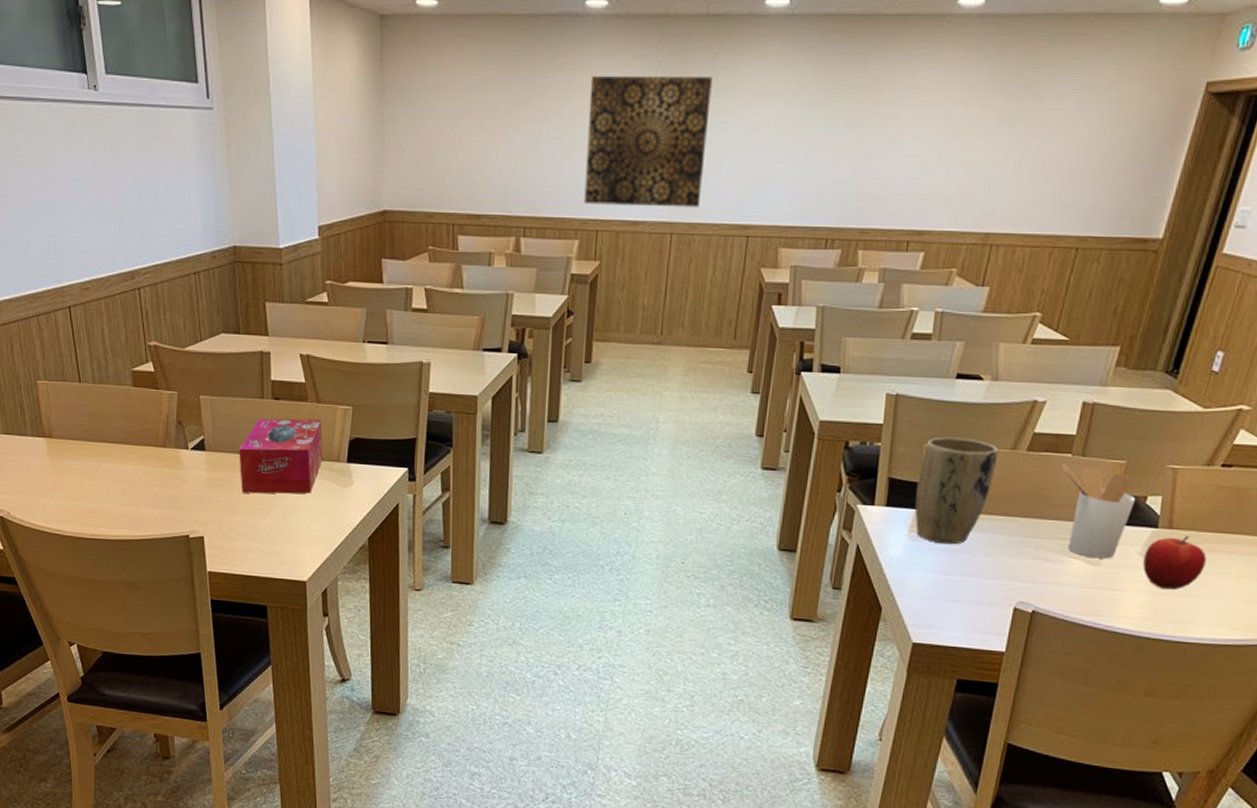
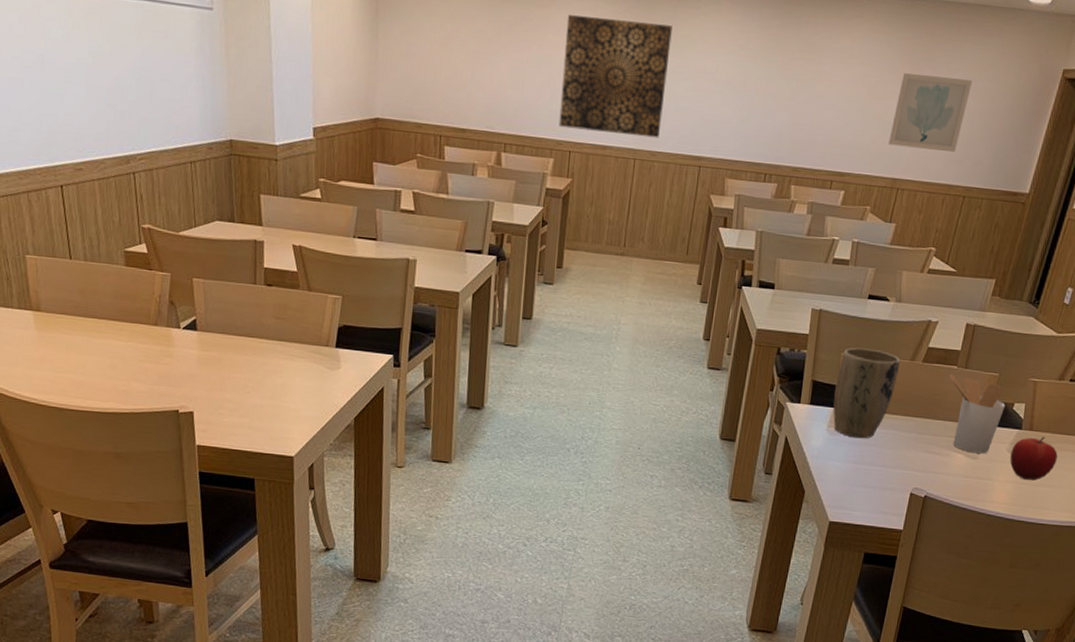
tissue box: present [239,418,323,494] -> none [230,303,313,375]
wall art: none [979,104,1085,197] -> present [888,72,972,153]

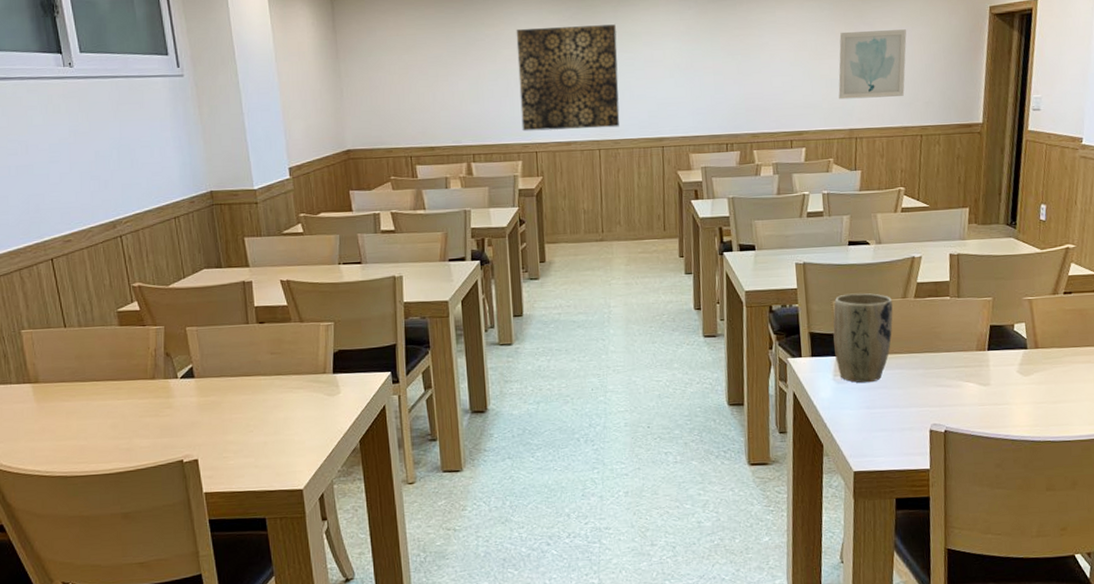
utensil holder: present [949,373,1006,454] -> none [944,304,1006,380]
fruit: present [1010,436,1058,481] -> none [1021,352,1070,399]

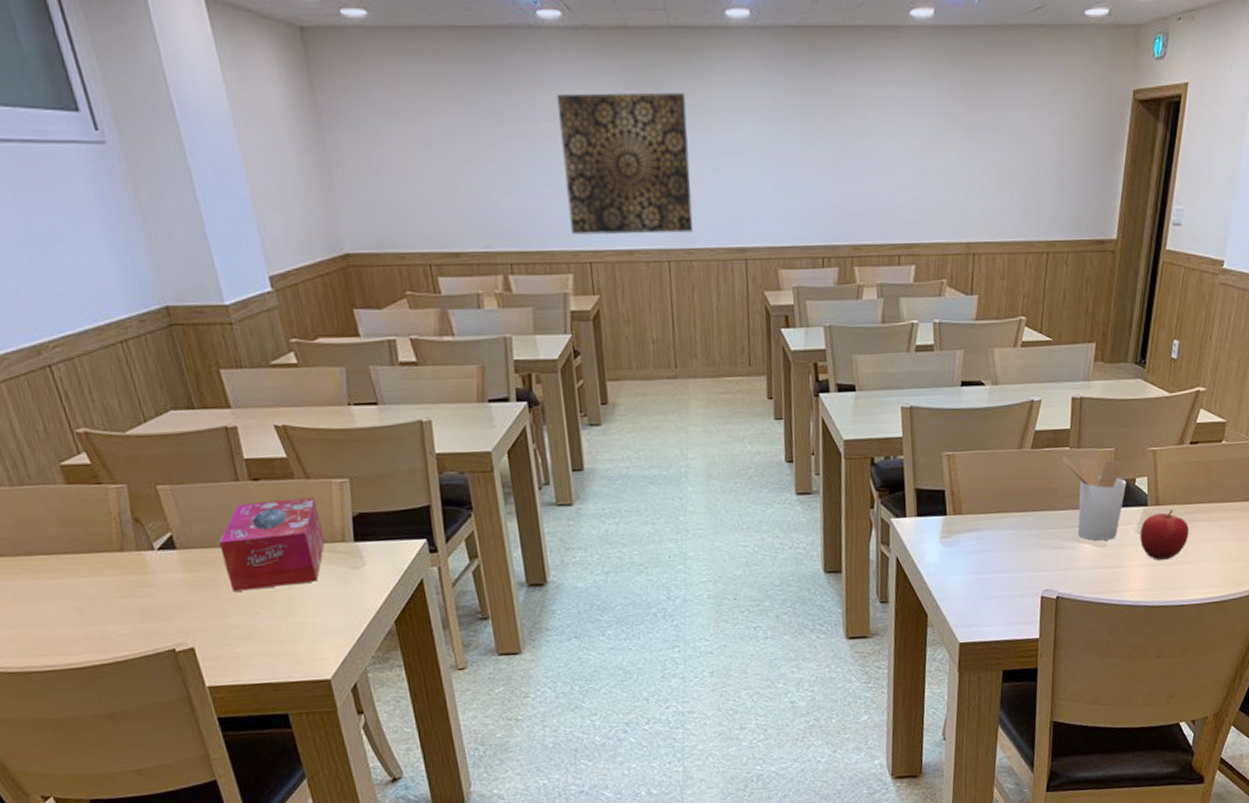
tissue box: none [228,337,310,413] -> present [219,497,325,592]
plant pot: present [833,293,893,383] -> none [941,442,1008,546]
wall art: present [838,29,907,100] -> none [955,115,1036,205]
utensil holder: none [944,304,1006,380] -> present [1063,456,1127,541]
fruit: none [1021,352,1070,399] -> present [1140,509,1189,560]

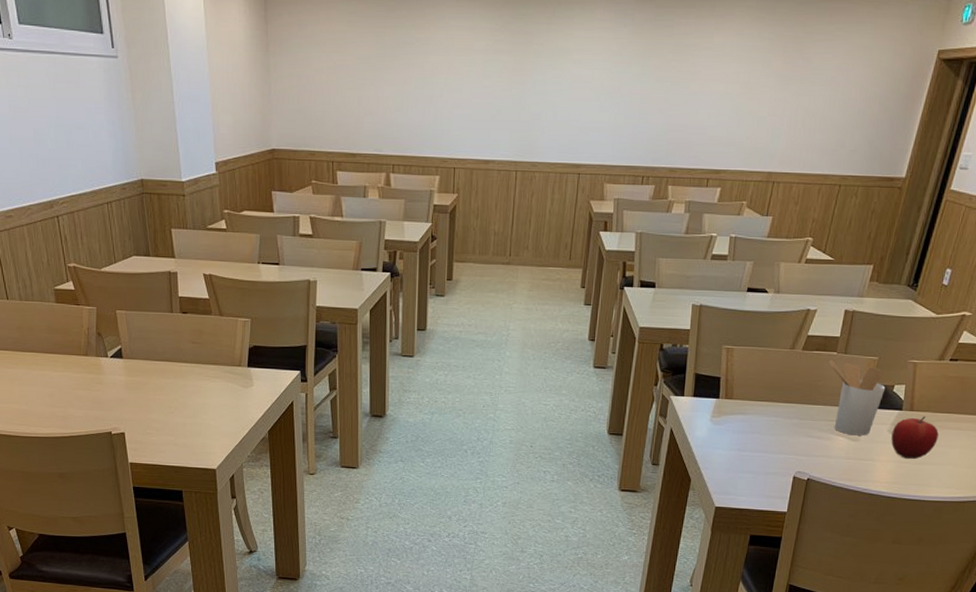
tissue box: present [219,497,325,592] -> none [153,329,227,395]
wall art: present [556,93,693,235] -> none [443,35,547,149]

